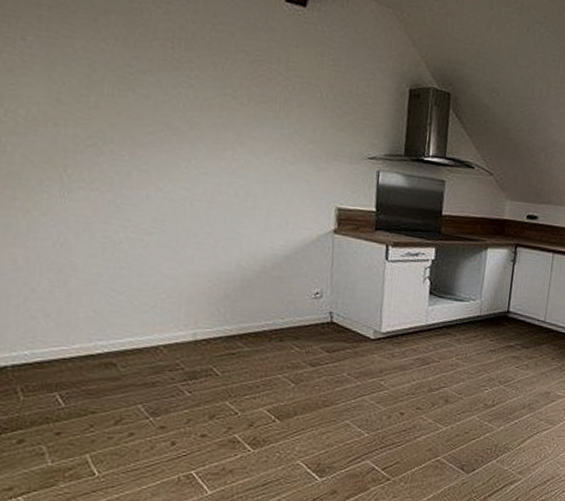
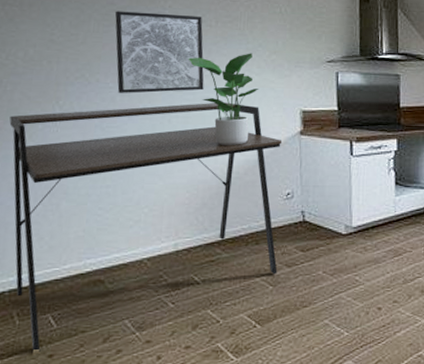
desk: none [10,180,314,429] -> present [9,102,283,352]
wall art: none [132,74,233,175] -> present [114,11,204,93]
potted plant: none [215,137,293,238] -> present [188,53,259,146]

